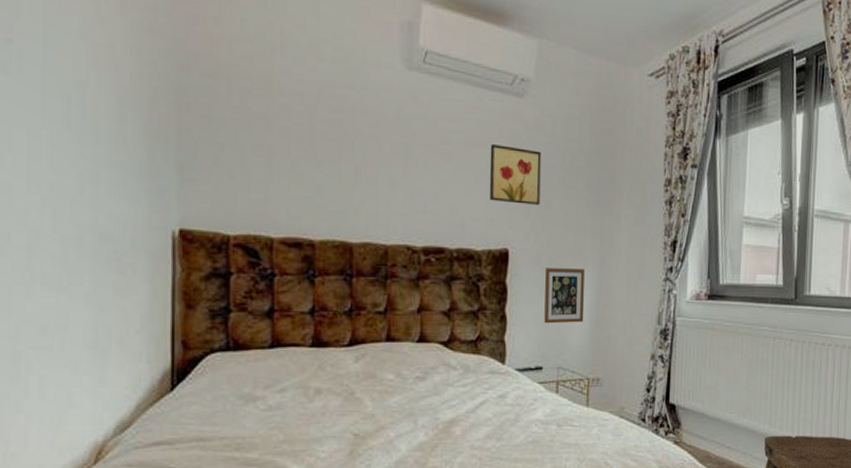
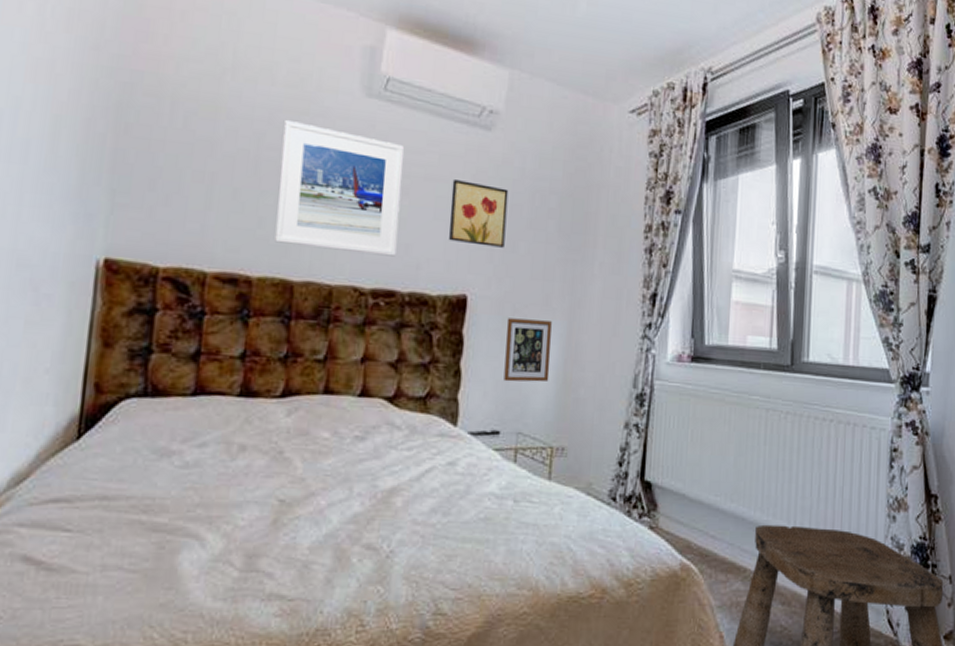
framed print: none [332,95,445,217] -> present [275,120,405,257]

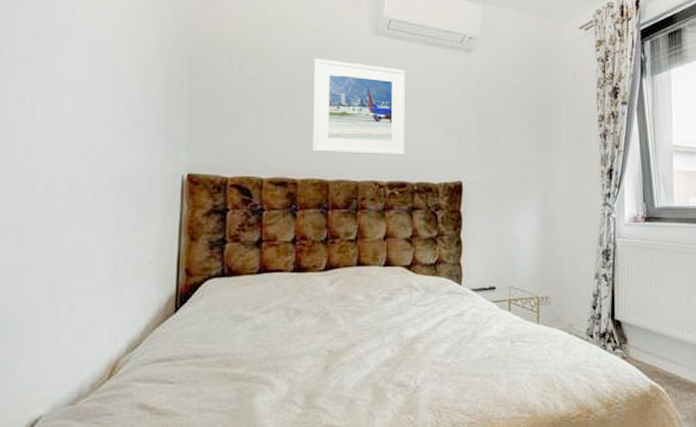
wall art: present [449,180,509,248] -> none [444,93,488,142]
picture frame: present [503,318,552,382] -> none [494,197,532,247]

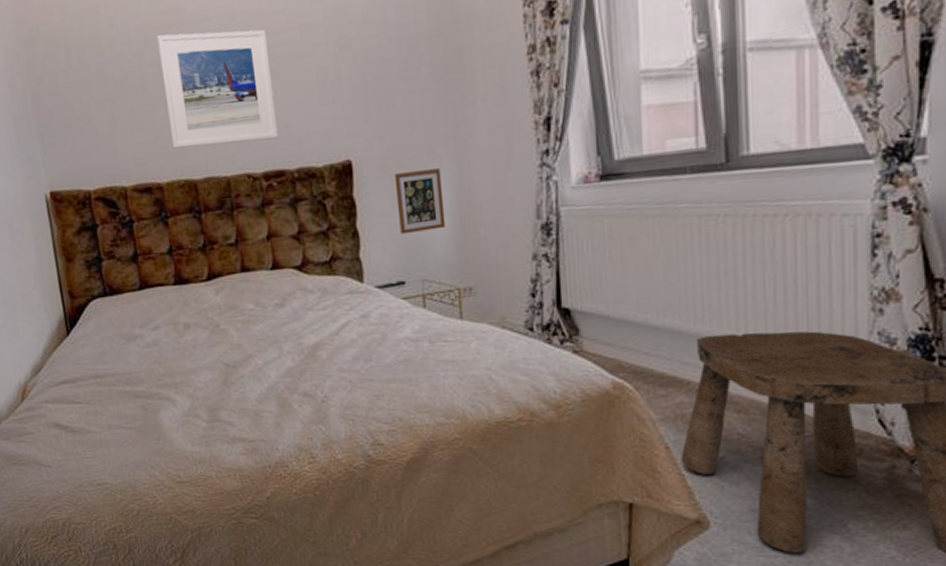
picture frame: none [494,197,532,247] -> present [394,168,446,235]

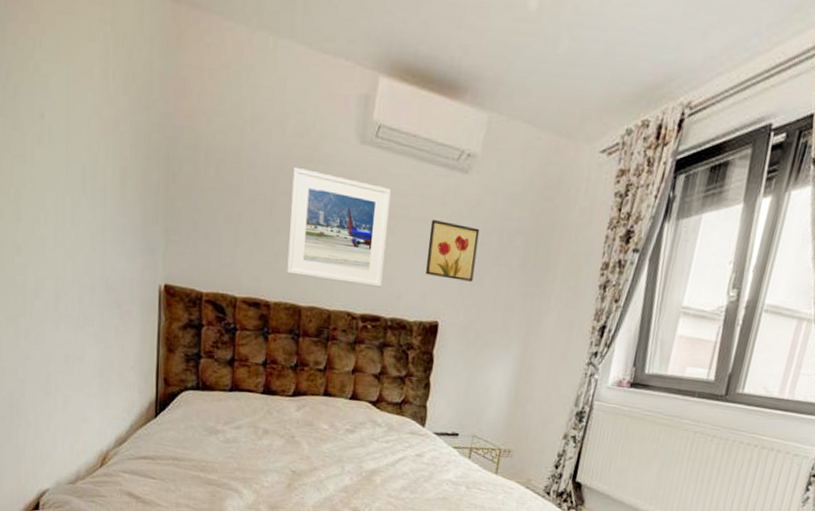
wall art: none [317,46,379,112] -> present [426,220,480,282]
picture frame: present [394,168,446,235] -> none [464,342,509,397]

